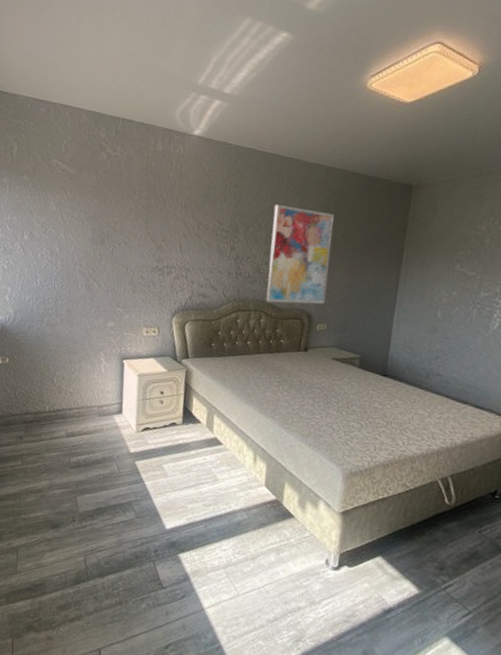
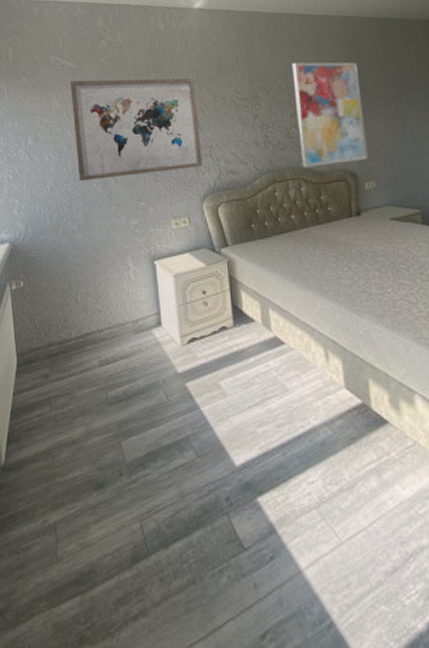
wall art: none [66,186,183,286] -> present [70,78,203,182]

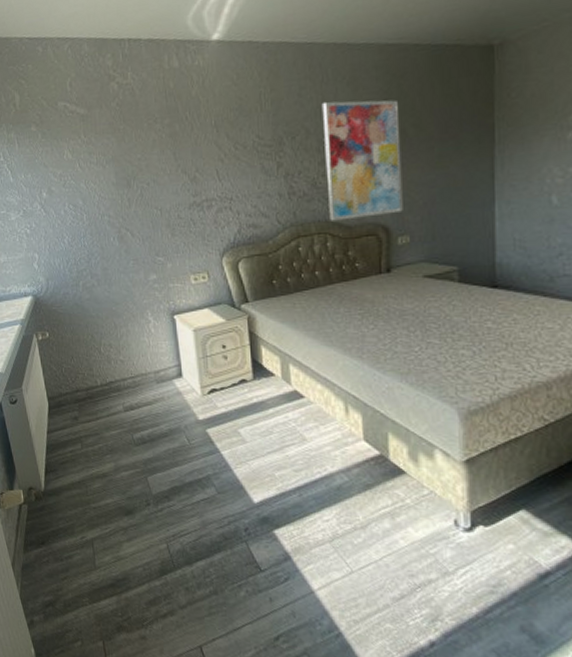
wall art: present [70,78,203,182] -> none [80,123,222,236]

